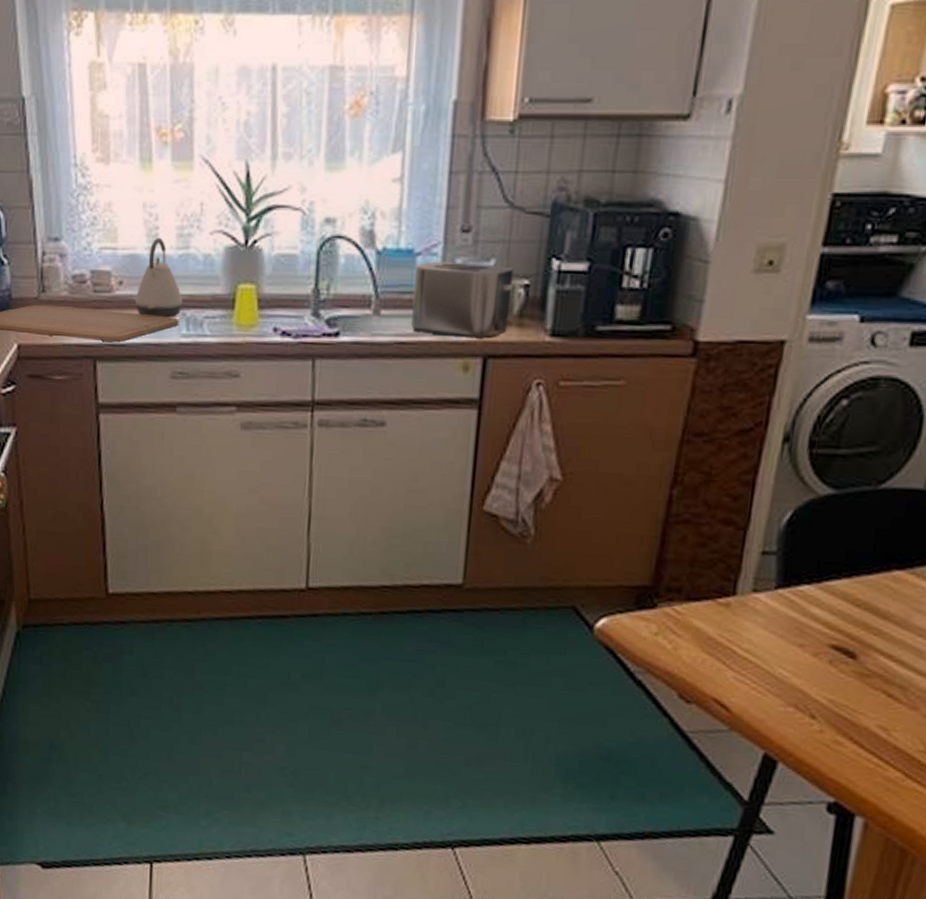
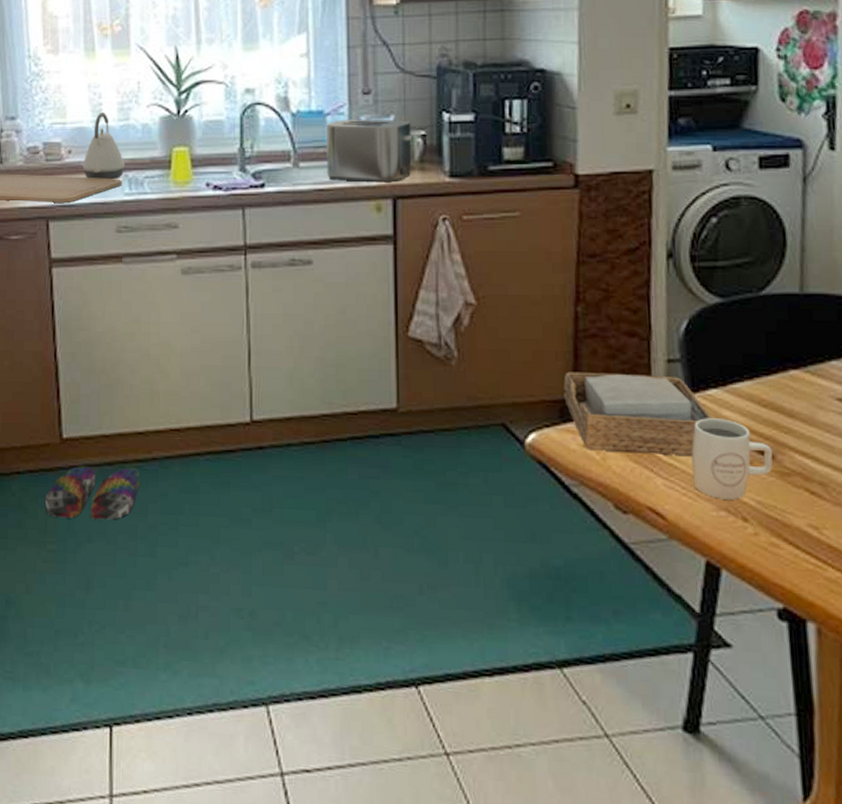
slippers: none [90,621,188,676] -> present [45,466,140,520]
napkin holder: none [643,558,800,652] -> present [563,372,713,457]
mug: none [765,614,857,697] -> present [691,418,774,500]

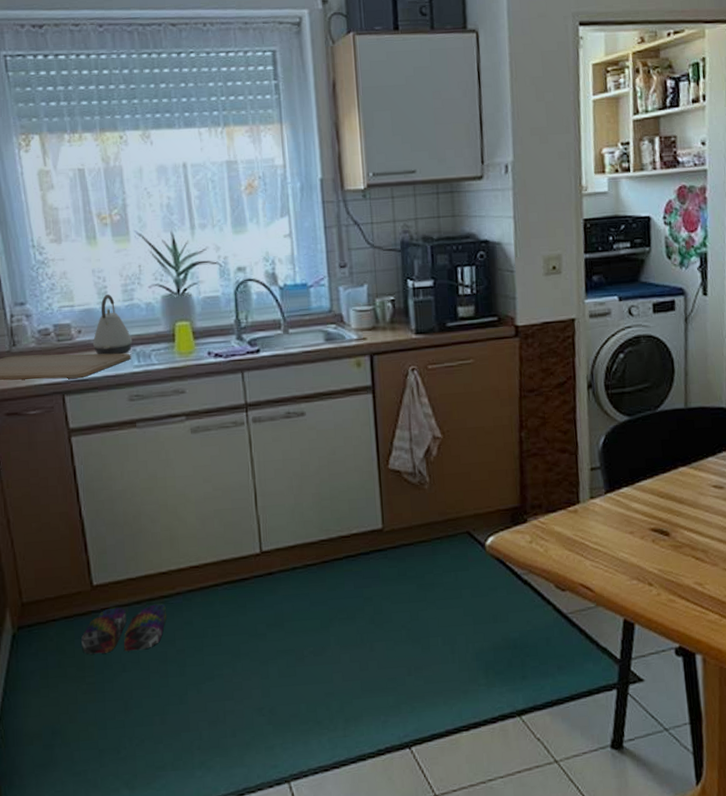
toaster: present [325,119,413,184] -> none [309,288,384,343]
napkin holder: present [563,372,713,457] -> none [513,481,626,545]
mug: present [691,418,774,500] -> none [610,509,669,572]

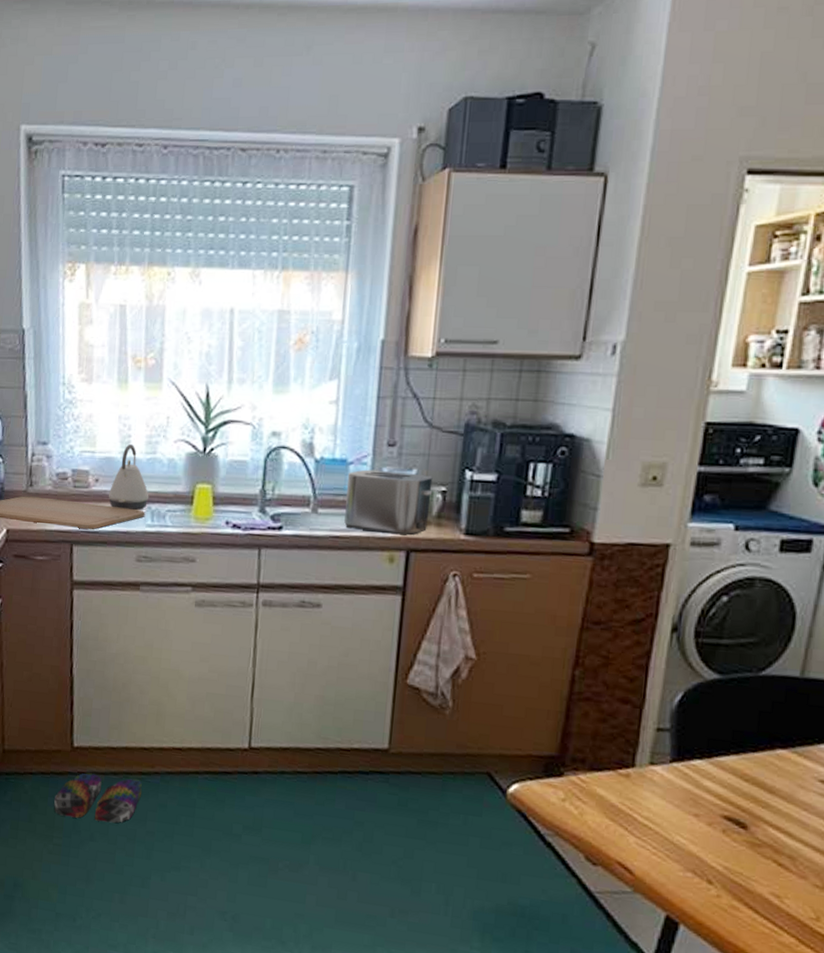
toaster: none [309,288,384,343] -> present [344,469,433,537]

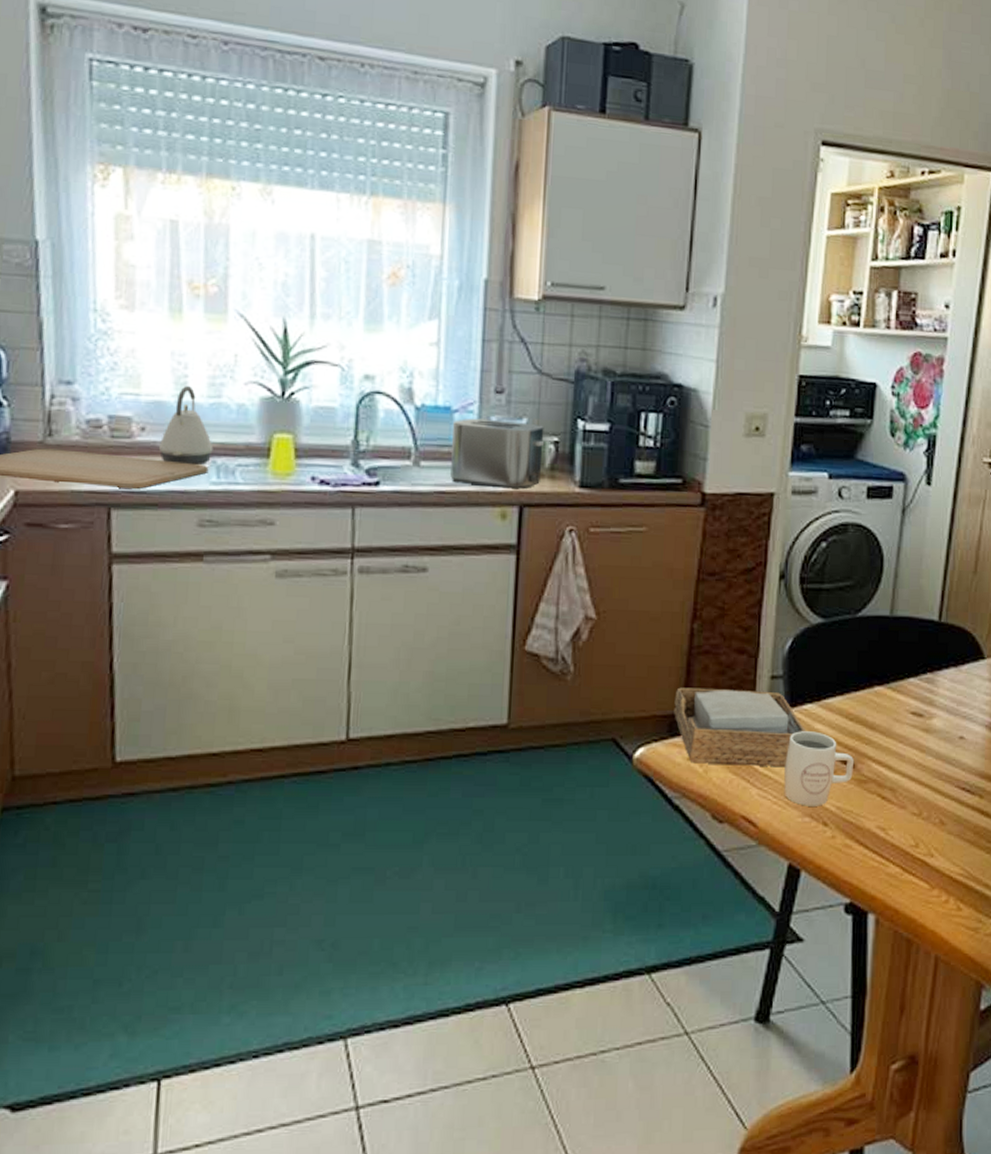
slippers: present [54,773,142,824] -> none [88,793,211,852]
napkin holder: none [550,730,694,820] -> present [674,687,807,768]
mug: none [664,786,748,864] -> present [784,731,855,806]

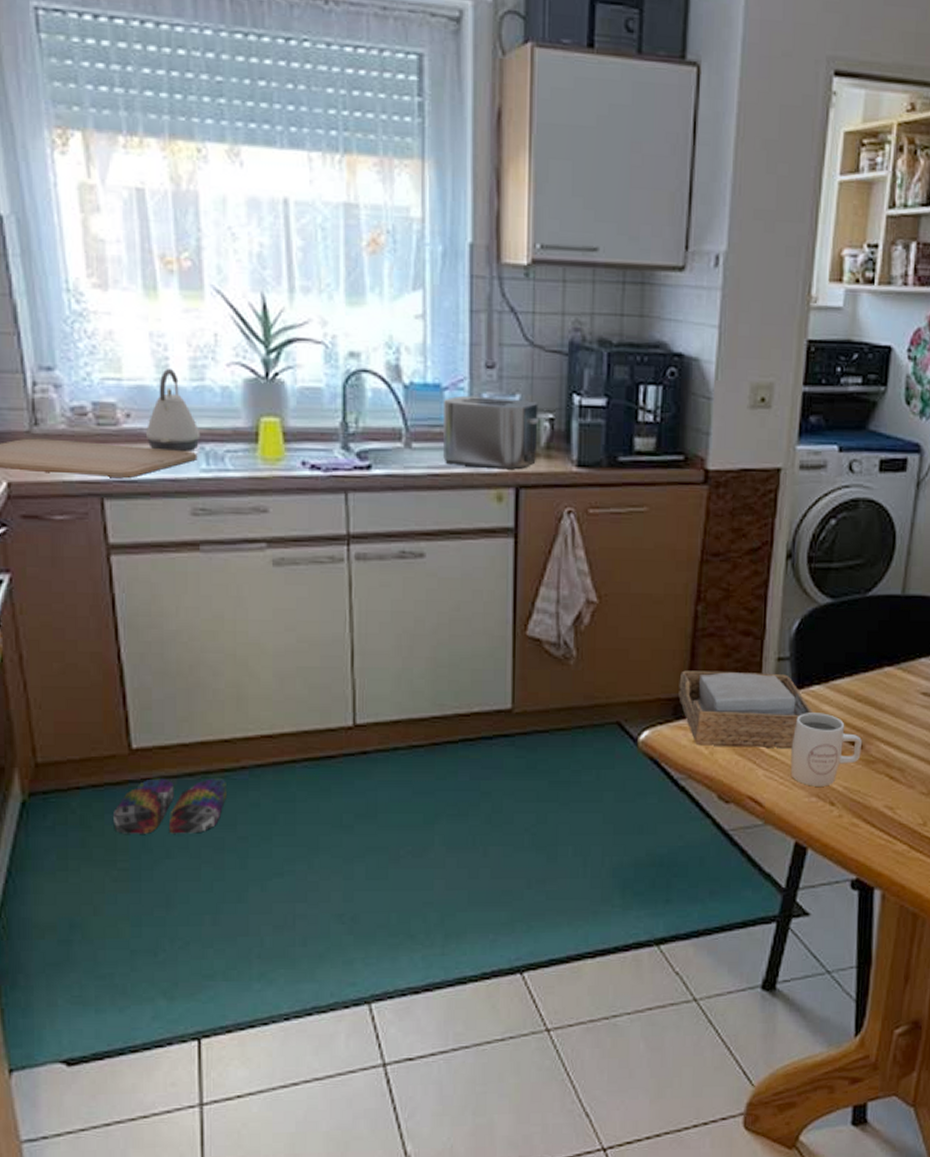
slippers: none [88,793,211,852] -> present [113,778,226,834]

